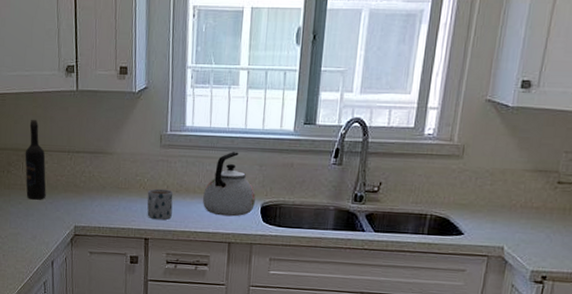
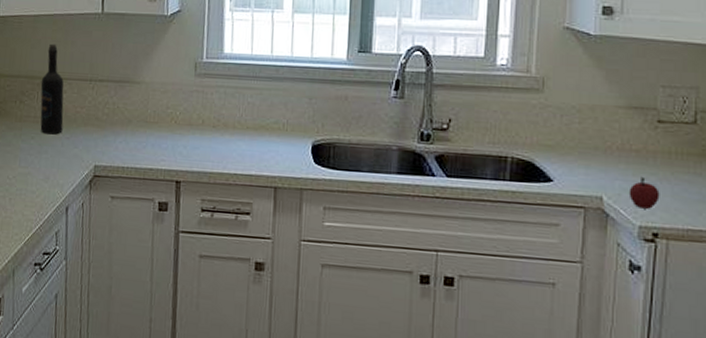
mug: present [147,188,173,220] -> none [179,123,210,160]
kettle: present [203,152,256,217] -> none [244,82,305,157]
apple: none [526,229,552,256] -> present [628,176,660,209]

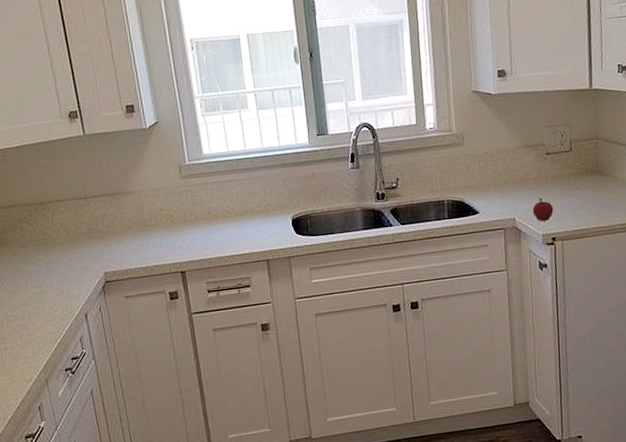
wine bottle: present [40,43,64,135] -> none [37,170,68,254]

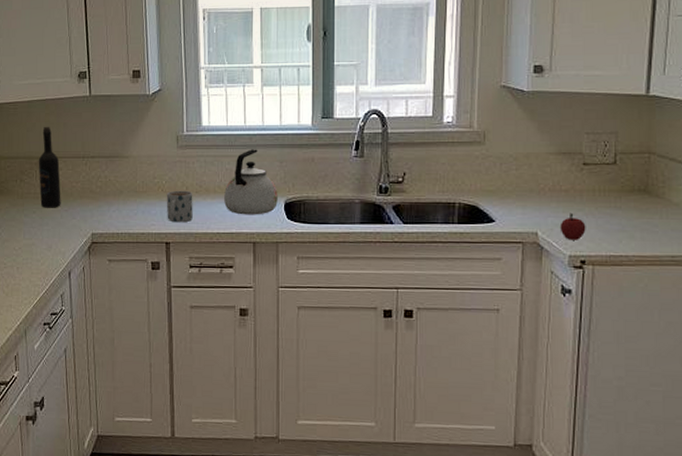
wine bottle: none [37,170,68,254] -> present [38,126,61,208]
mug: none [176,218,205,251] -> present [166,190,193,223]
kettle: none [233,171,285,236] -> present [224,149,278,215]

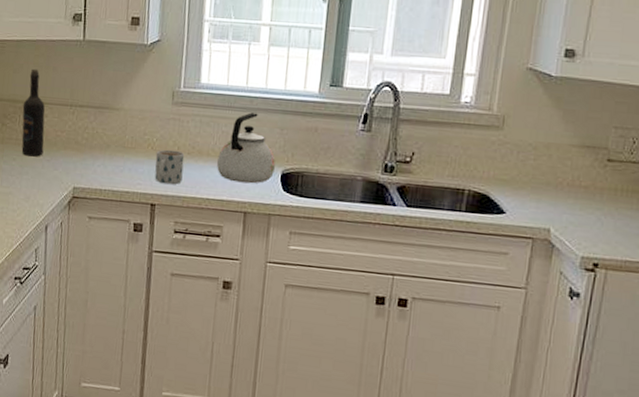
apple: present [560,212,586,240] -> none [574,211,604,241]

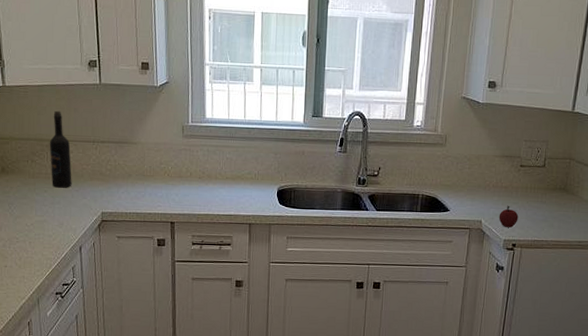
mug: present [154,149,185,185] -> none [171,175,196,205]
kettle: present [217,112,276,184] -> none [224,141,272,200]
apple: none [574,211,604,241] -> present [498,205,519,228]

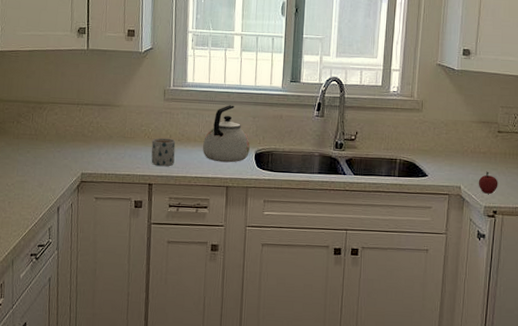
wine bottle: present [49,110,72,188] -> none [35,74,55,149]
mug: none [171,175,196,205] -> present [151,138,176,167]
kettle: none [224,141,272,200] -> present [203,105,250,163]

